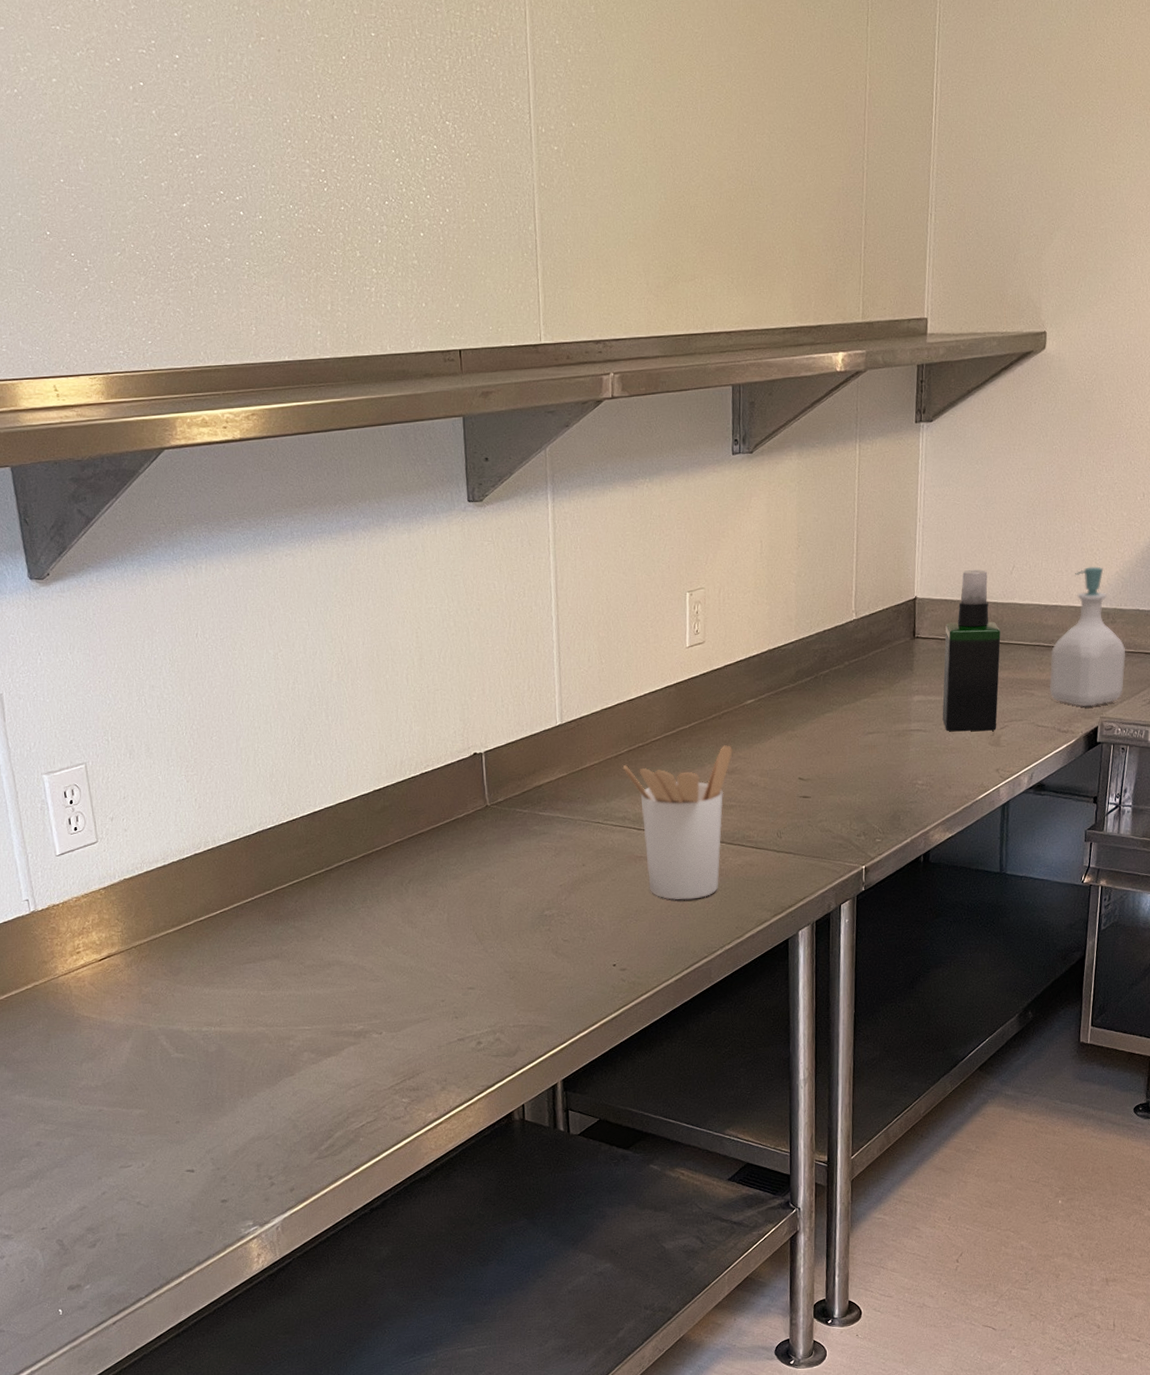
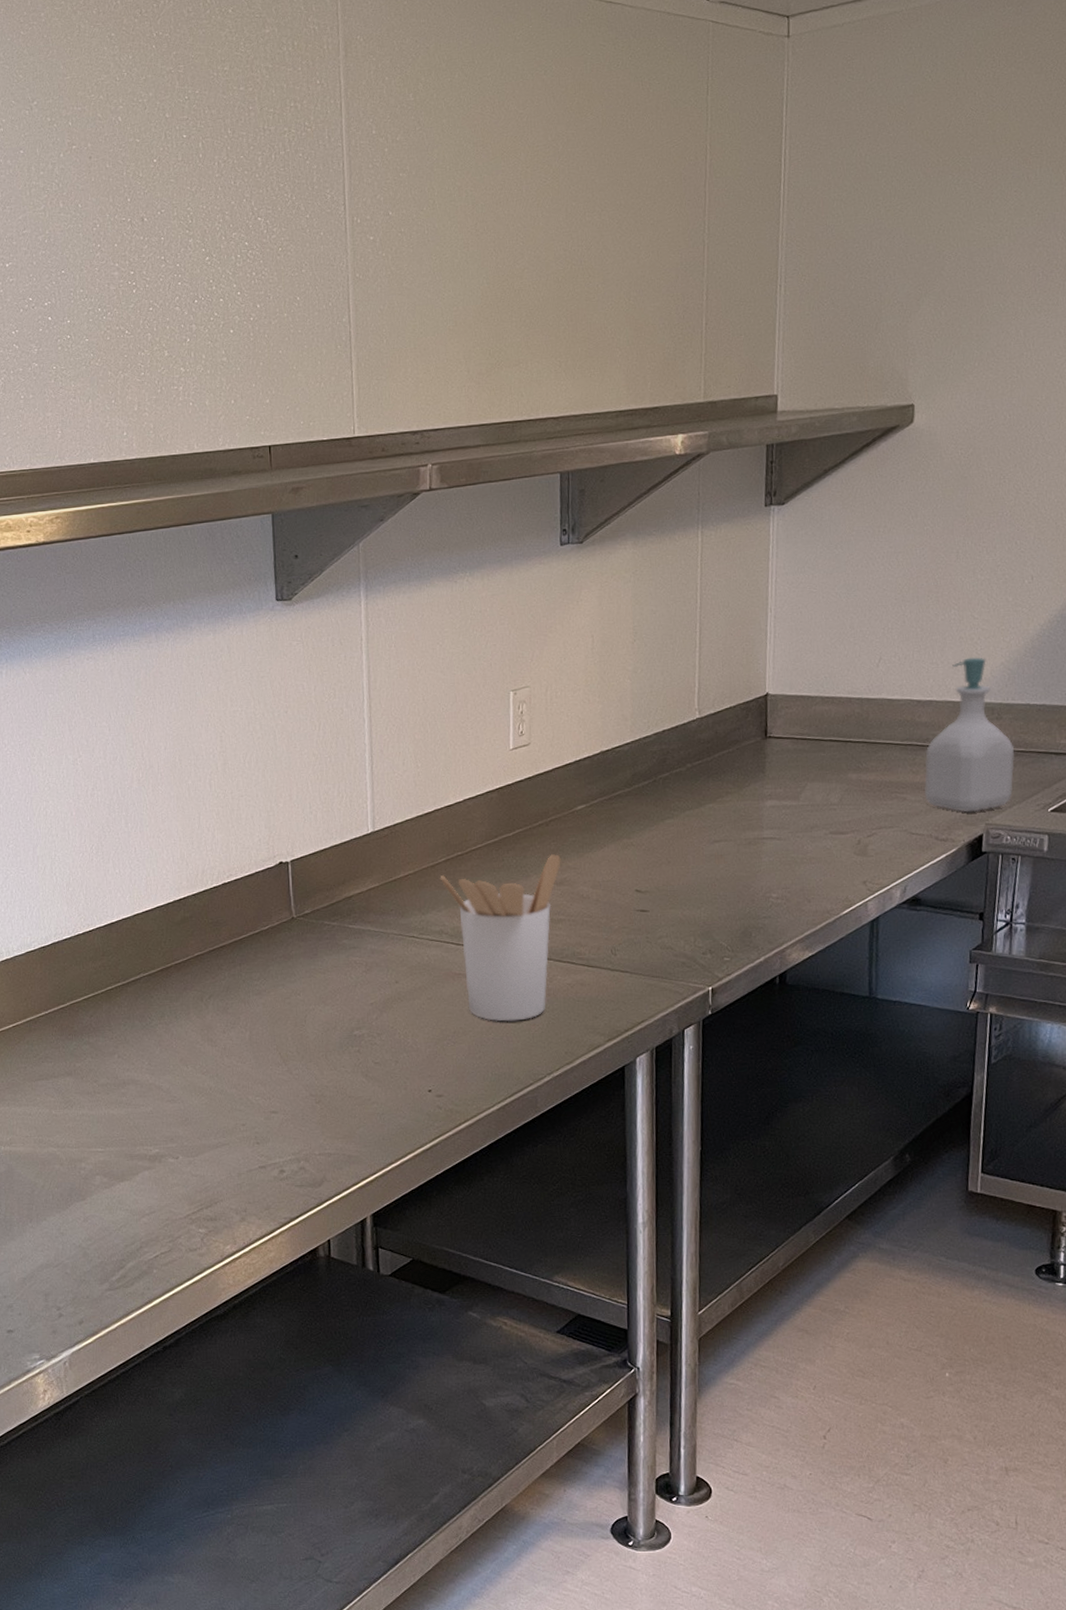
spray bottle: present [942,569,1001,732] -> none [799,662,866,840]

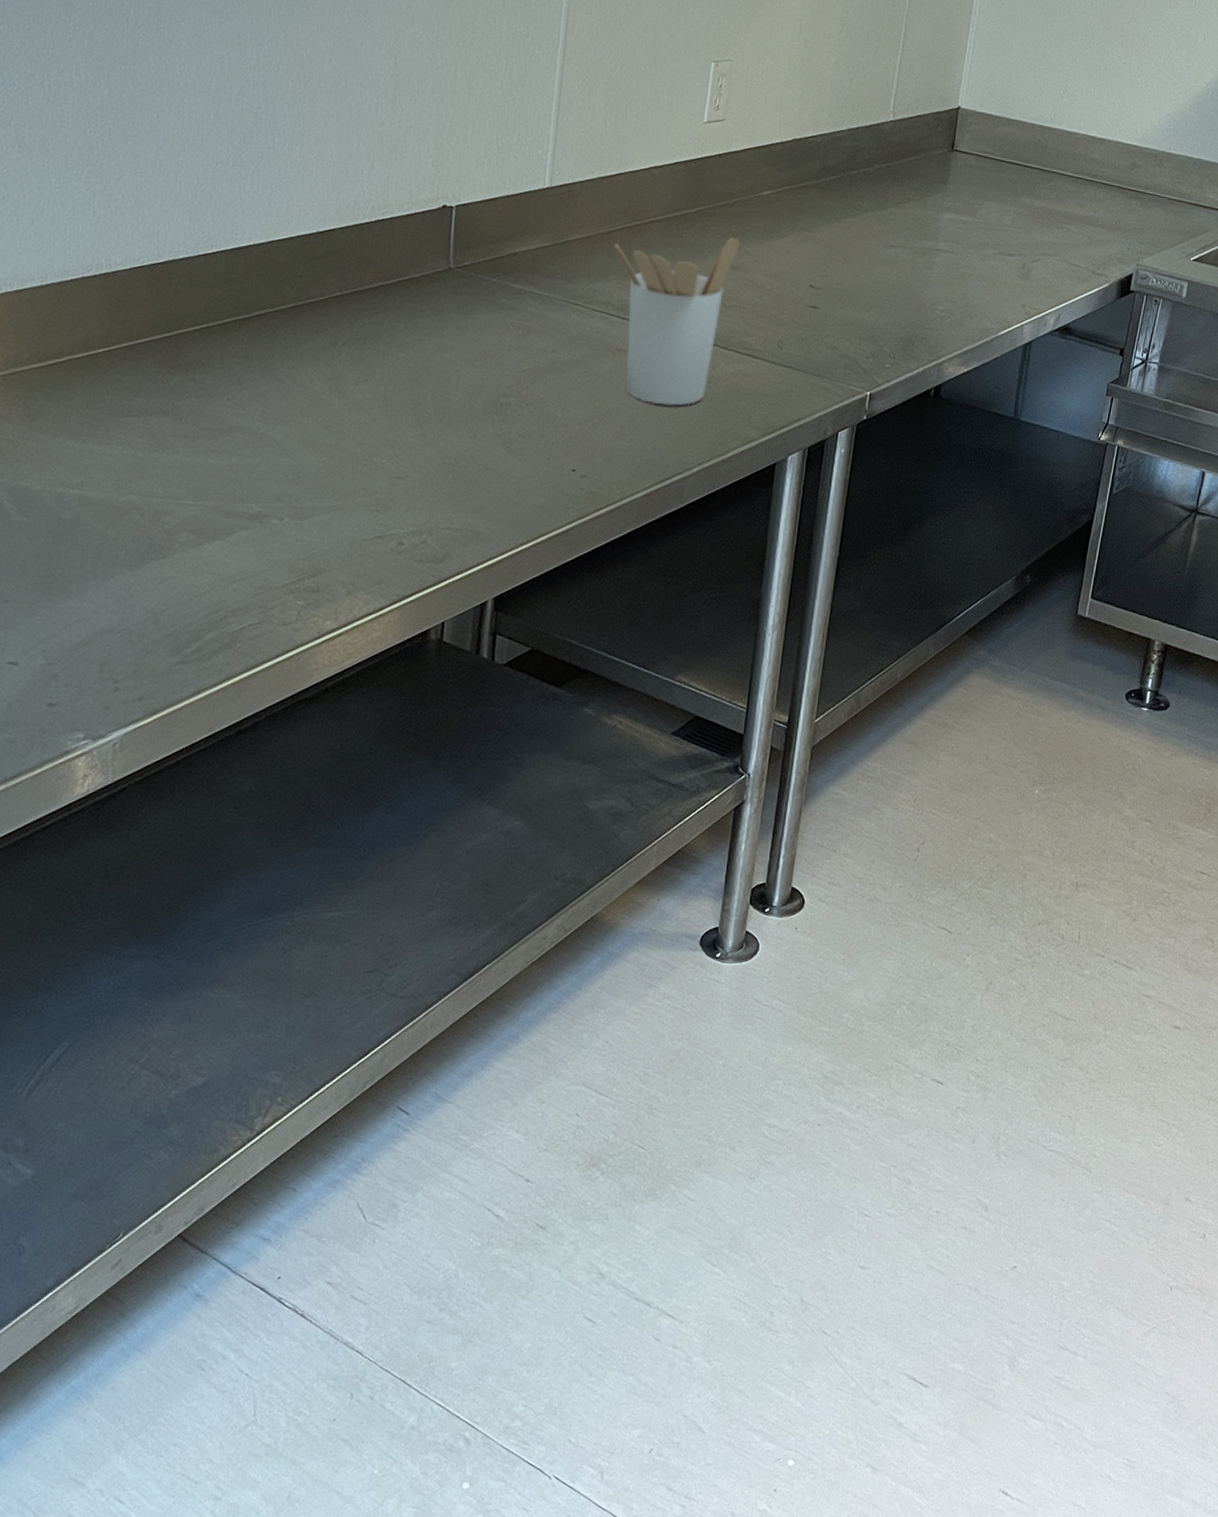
soap bottle: present [924,657,1015,812] -> none [1087,103,1170,252]

